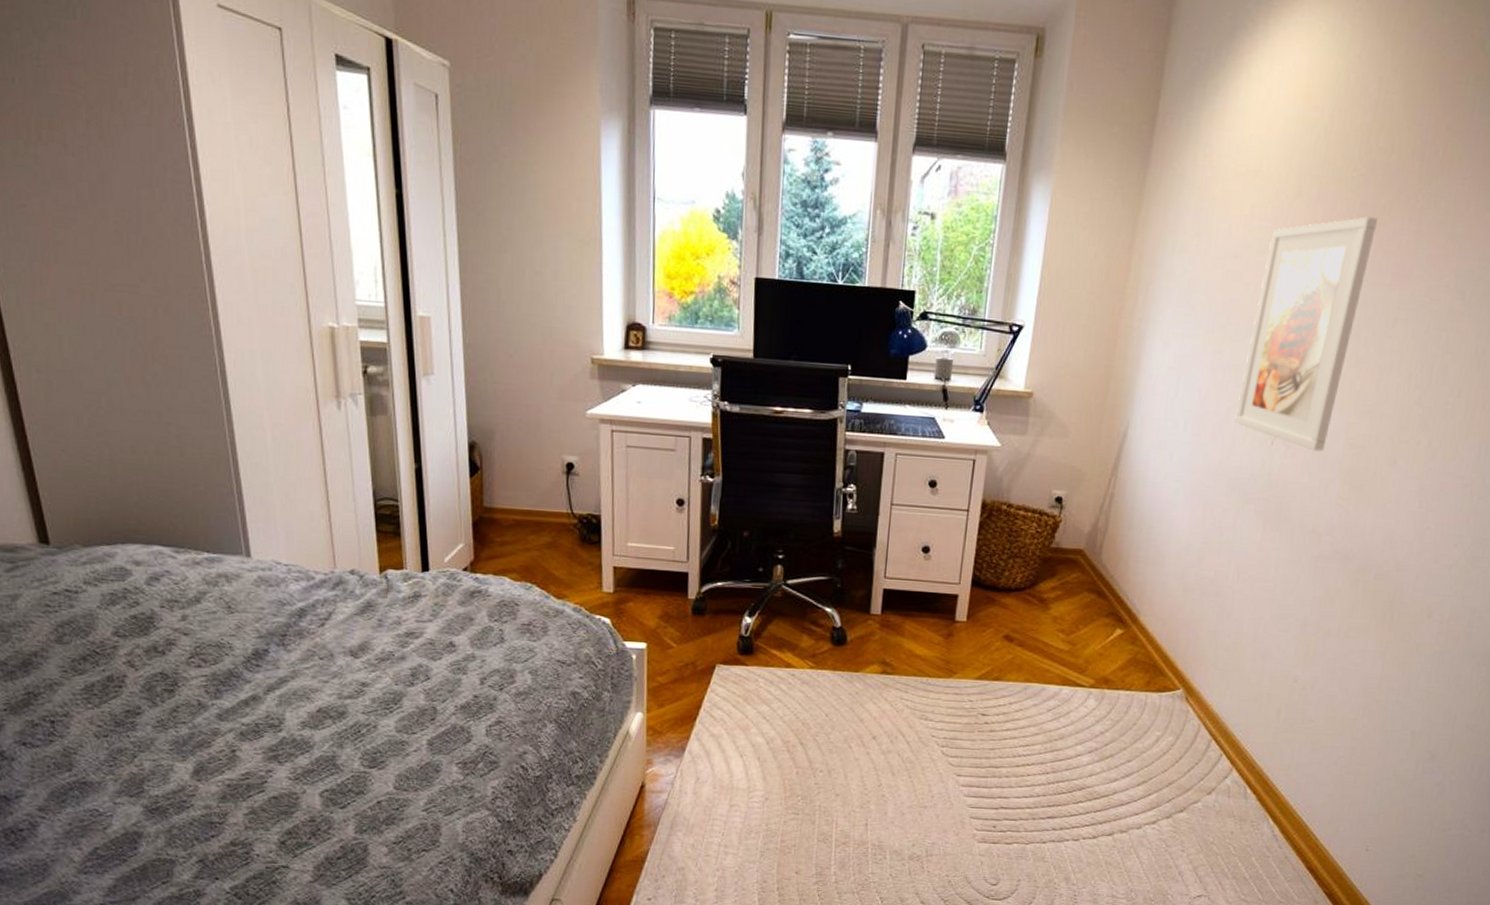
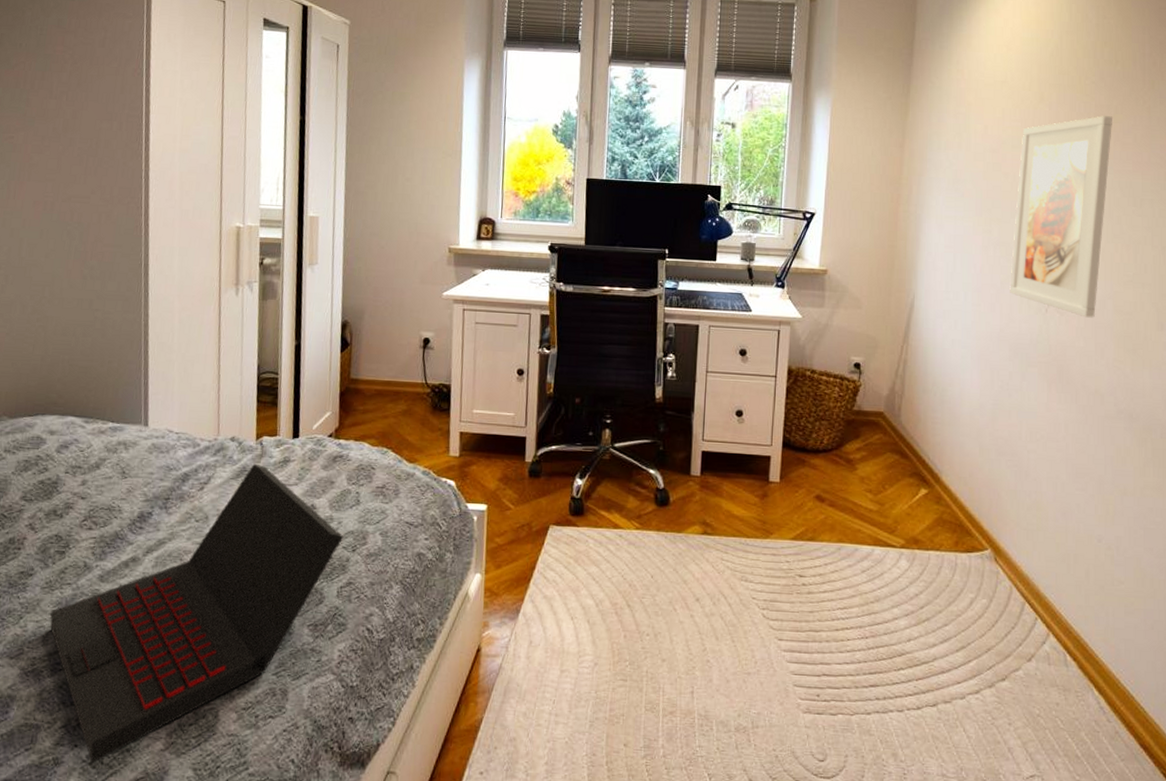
laptop: none [168,598,489,894] -> present [50,463,344,763]

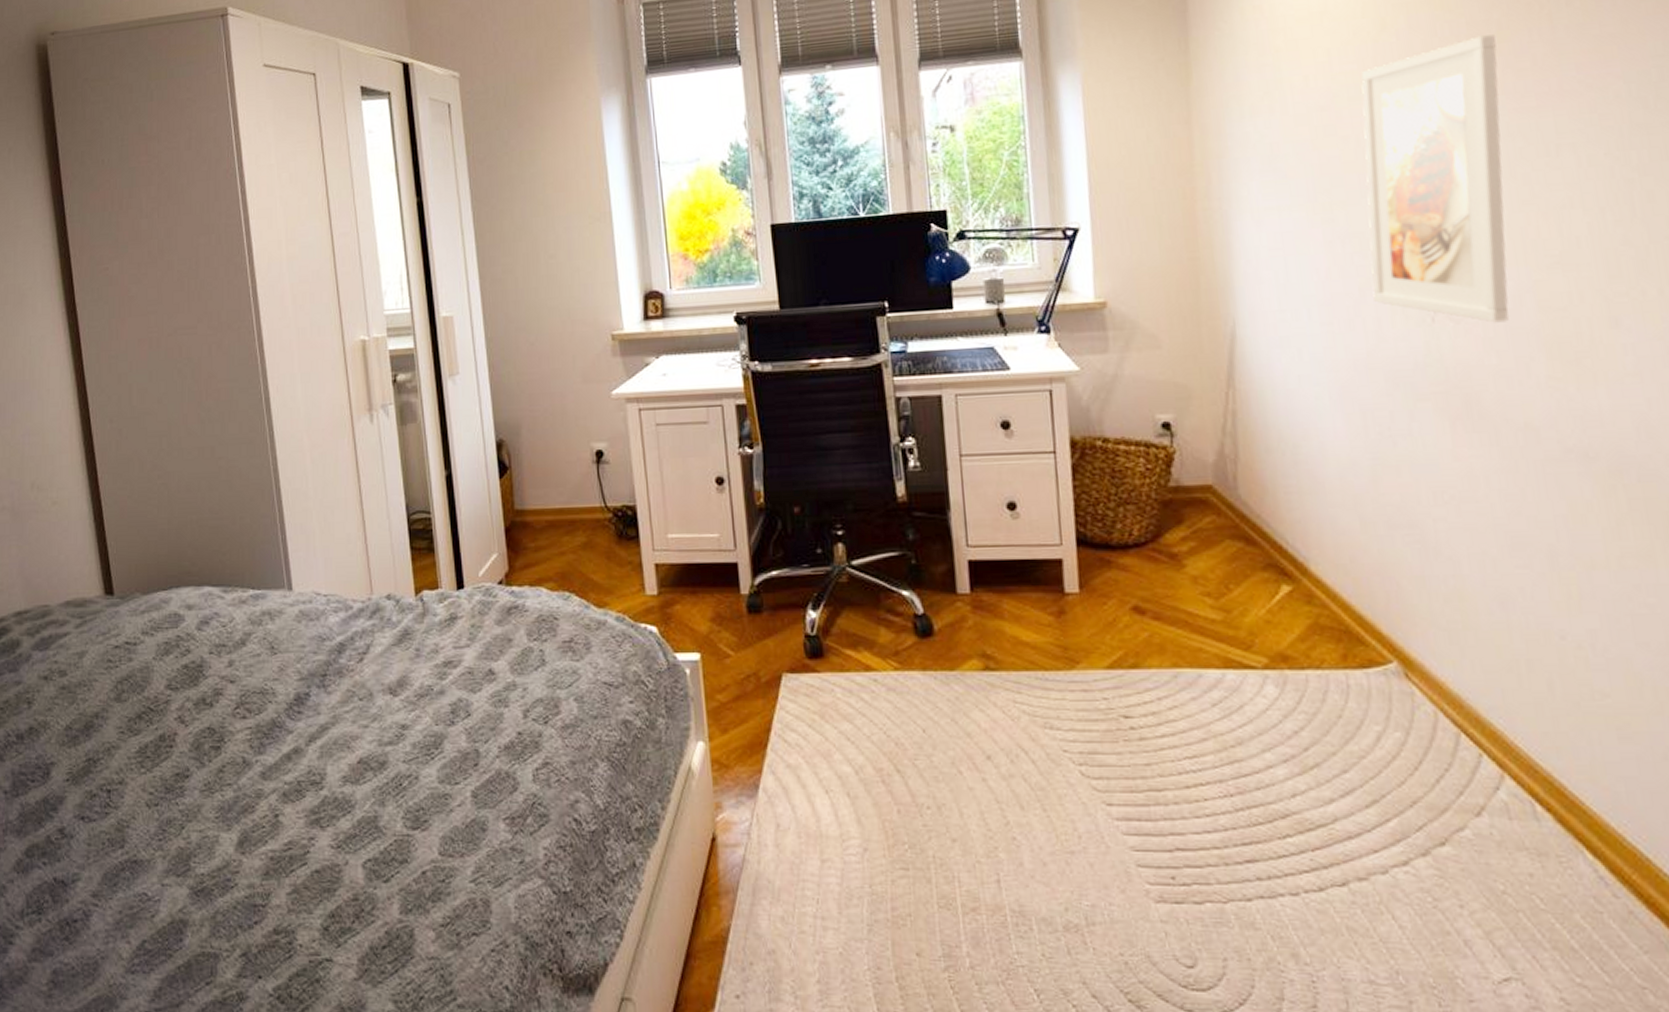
laptop: present [50,463,344,763] -> none [214,624,532,997]

